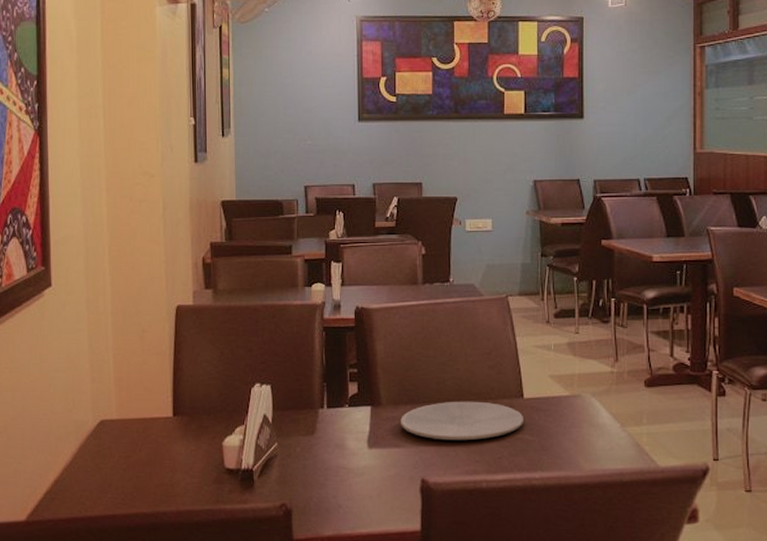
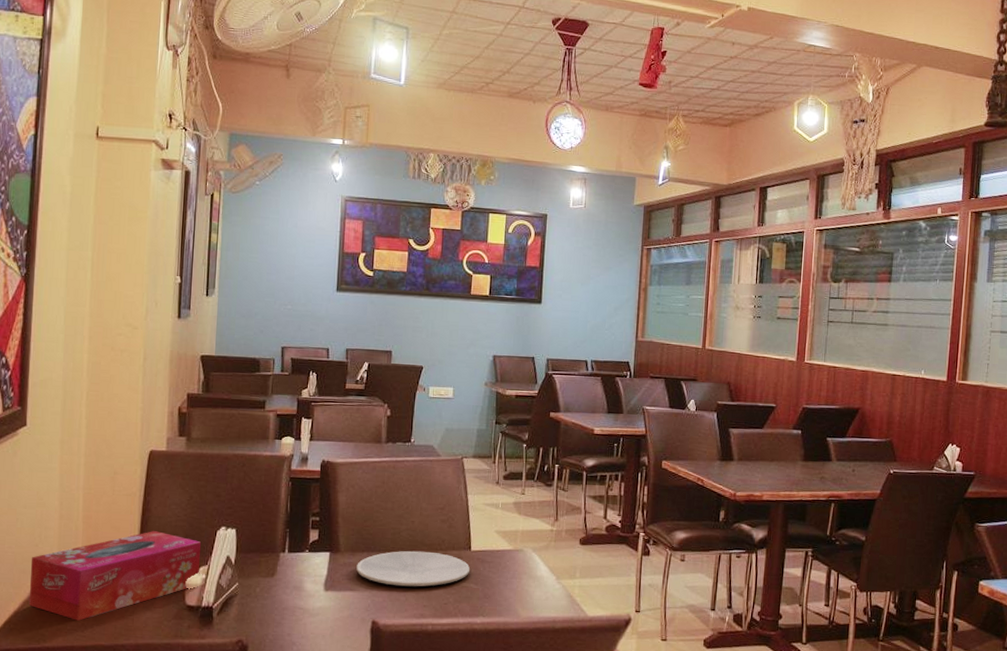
tissue box: none [66,391,237,488] -> present [29,531,202,621]

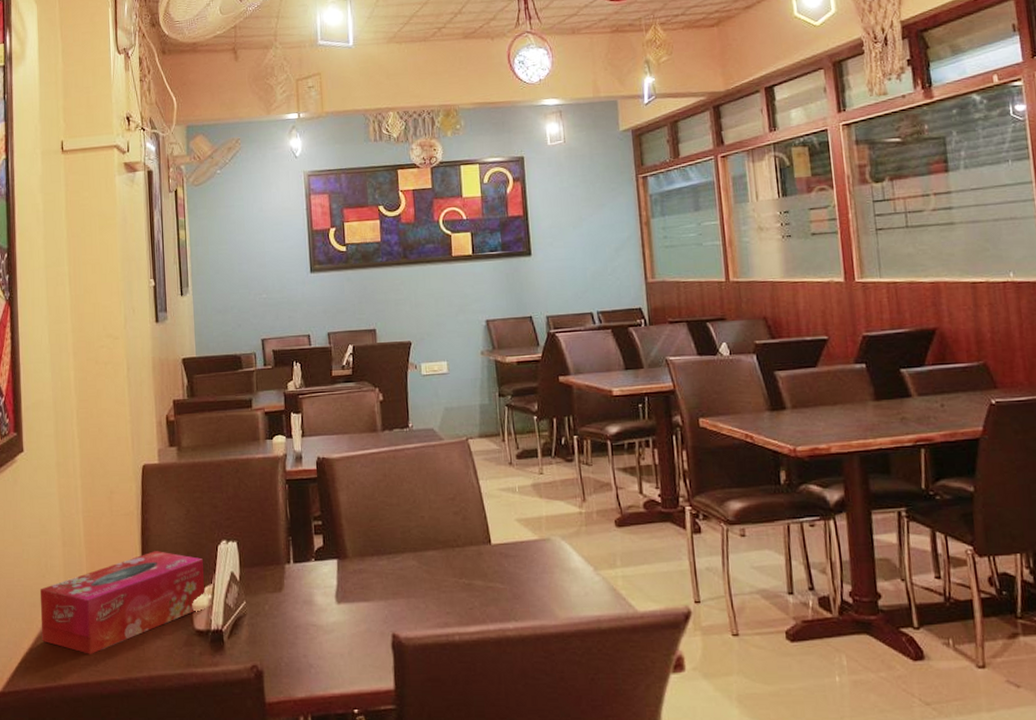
plate: present [356,550,470,587] -> none [367,549,493,592]

